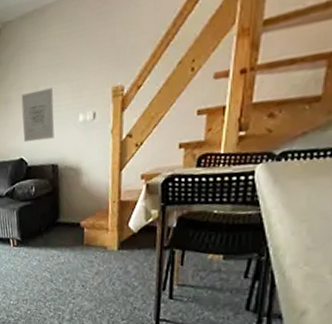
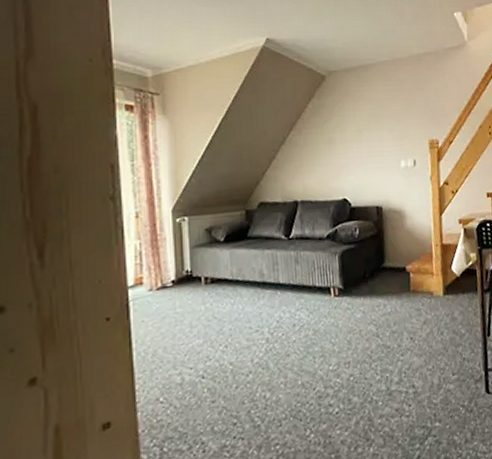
wall art: present [21,88,55,143] -> none [345,134,378,183]

